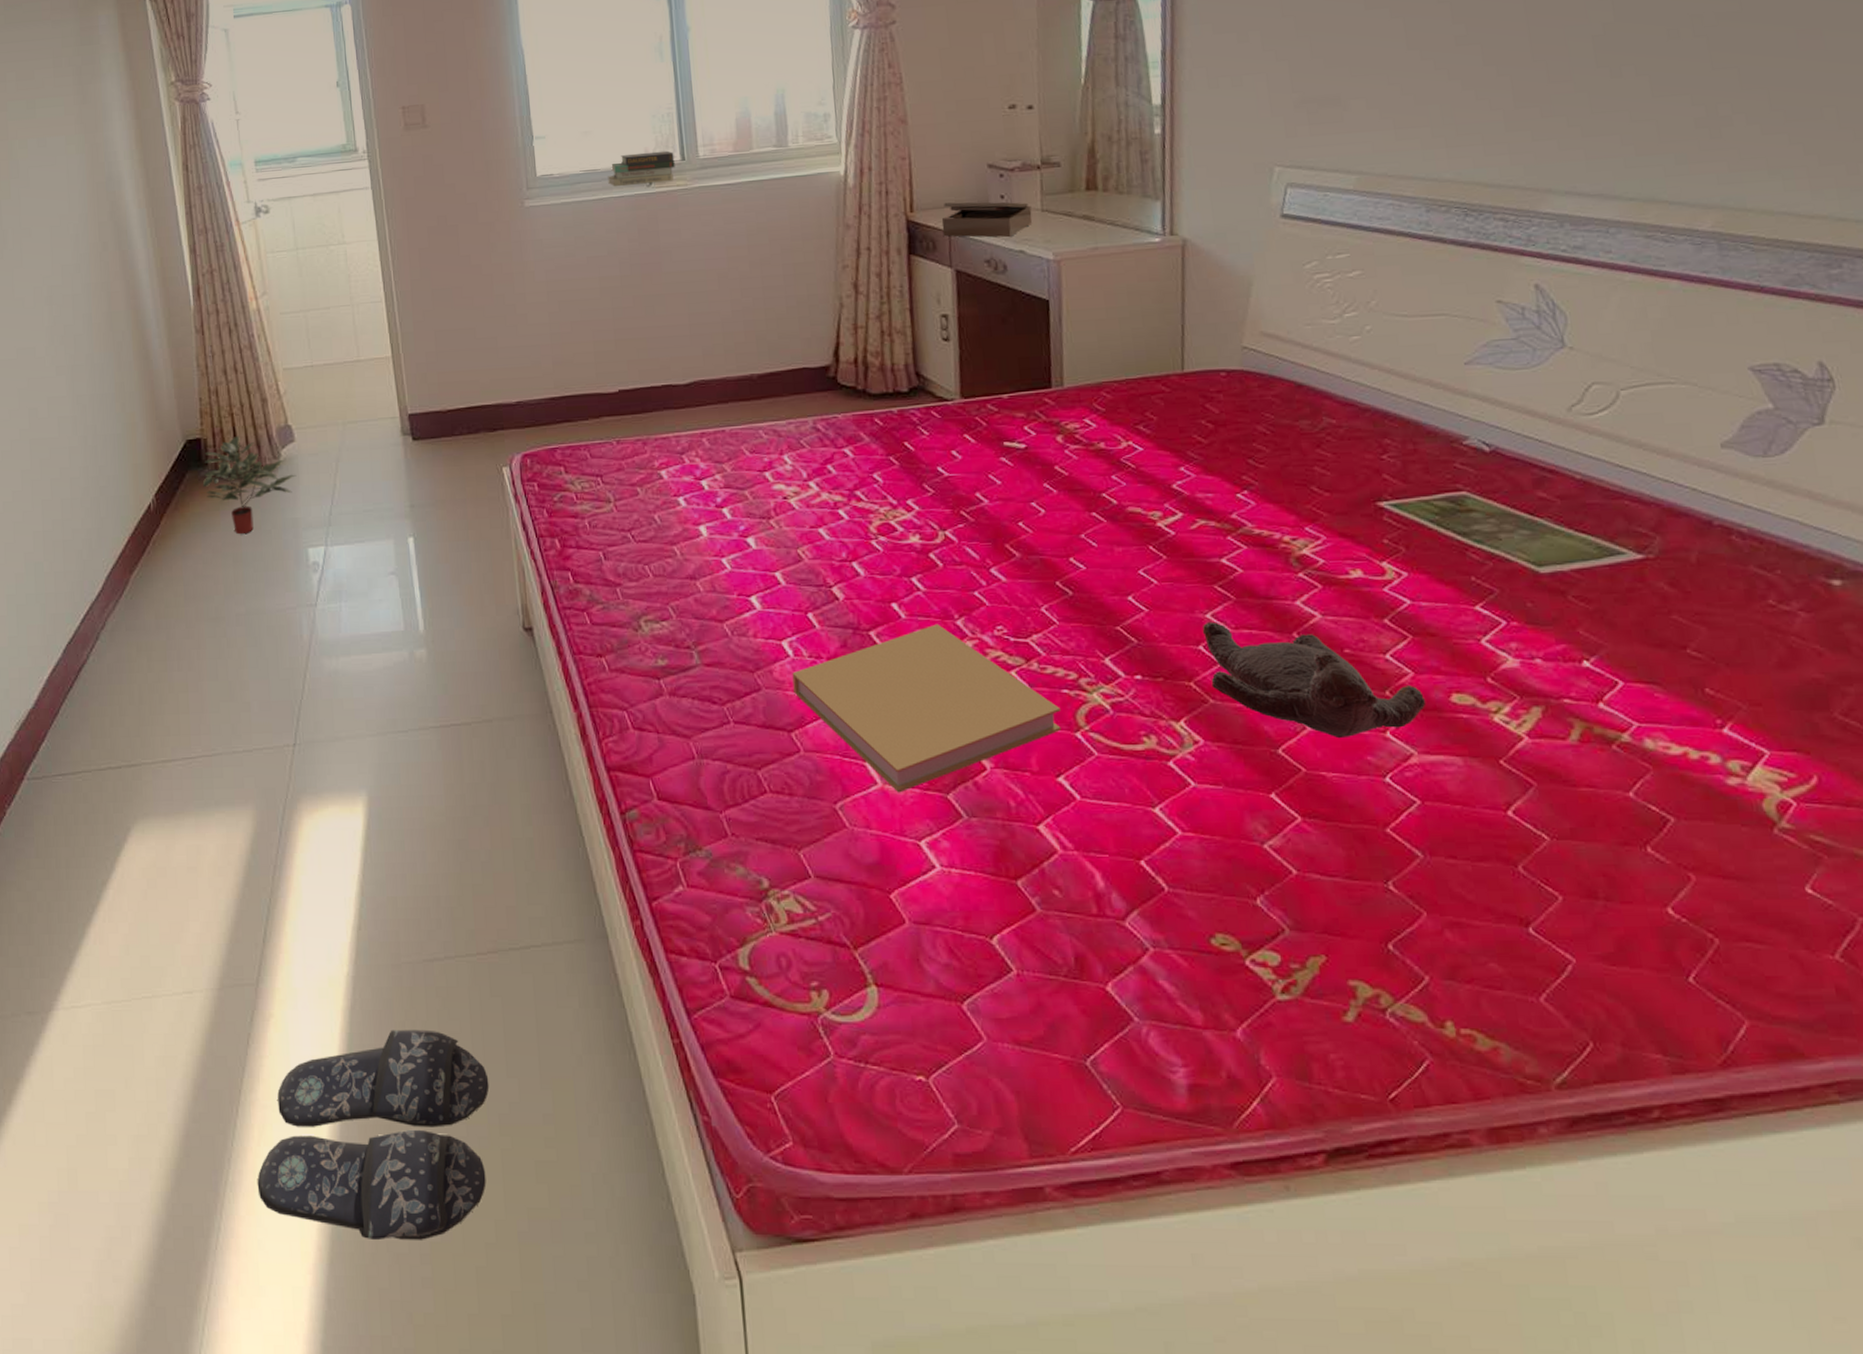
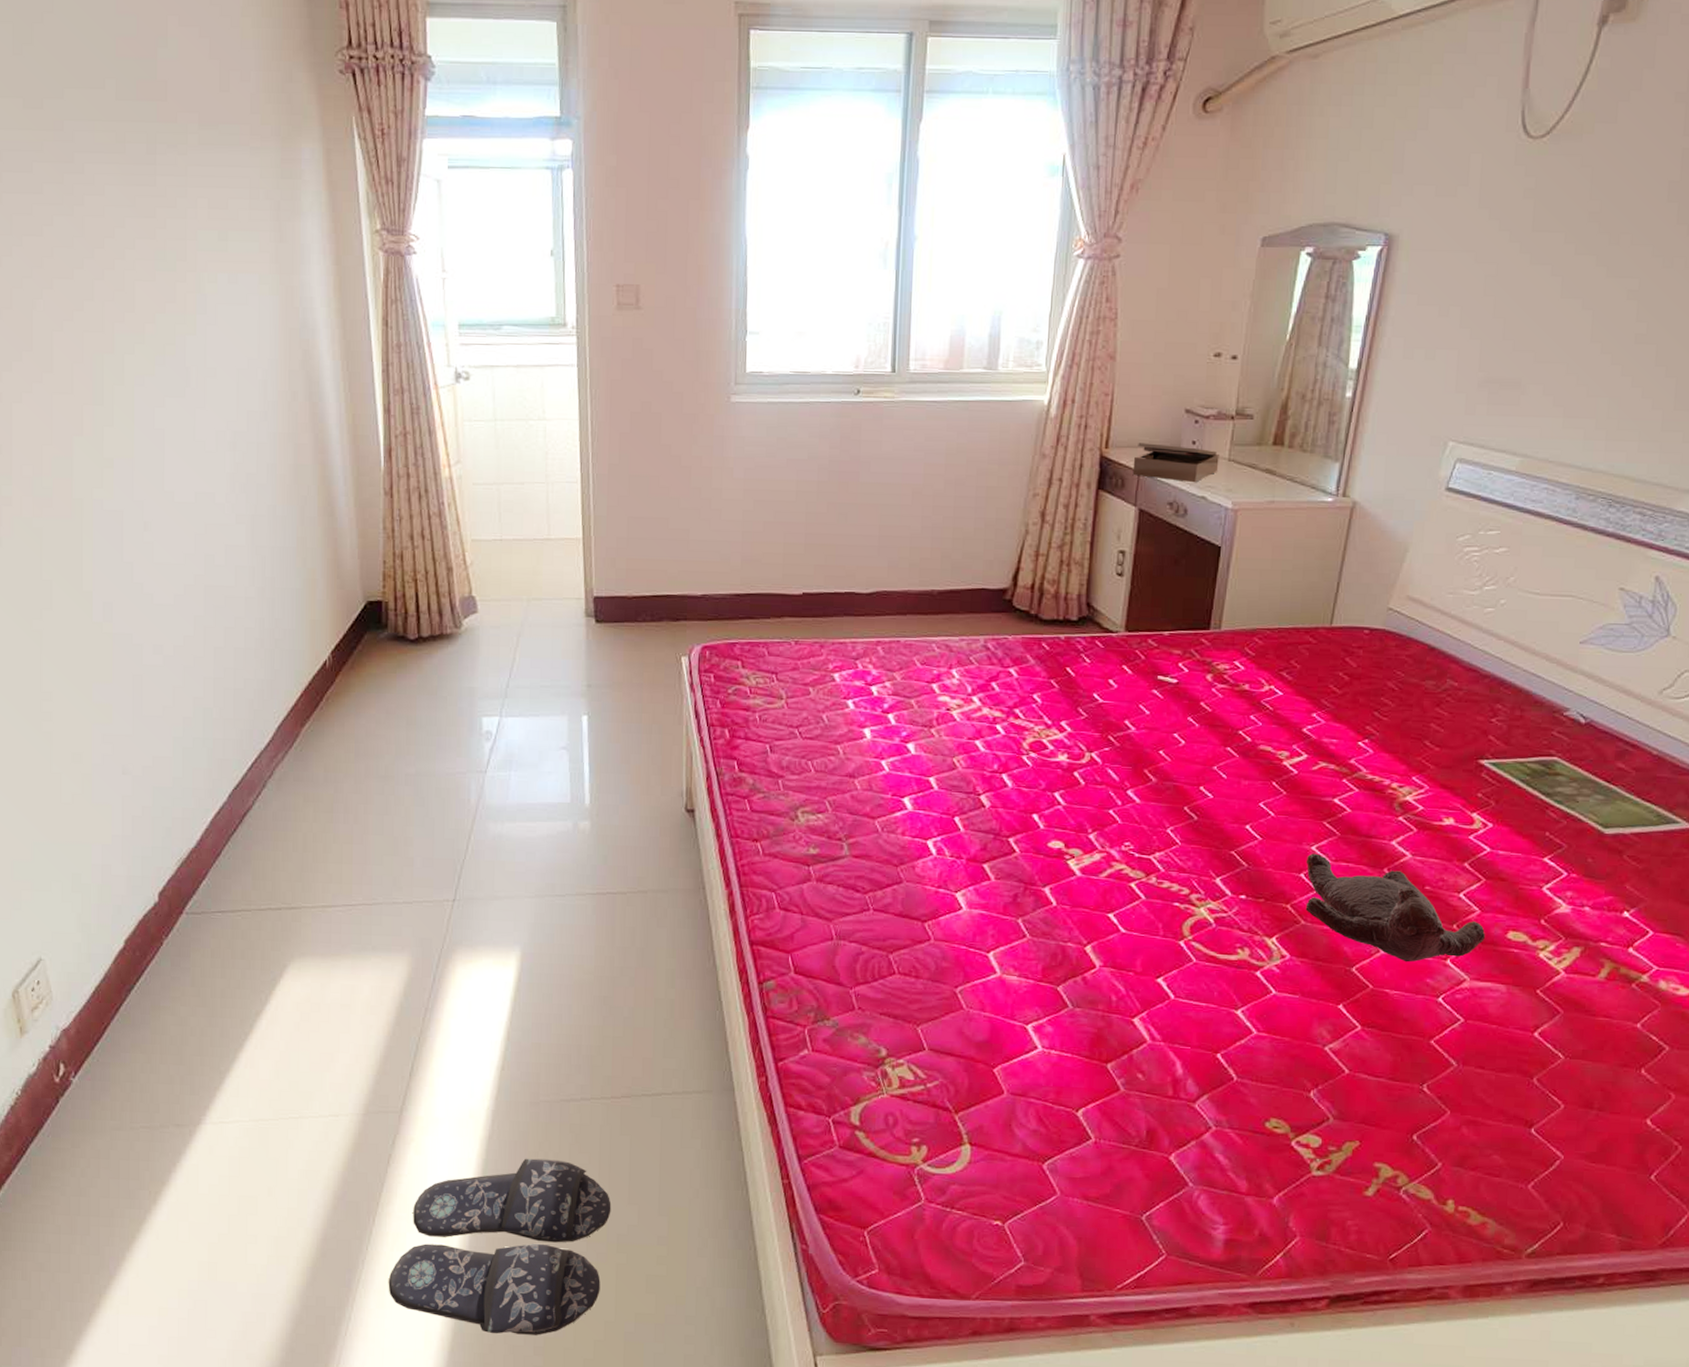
potted plant: present [202,435,297,535] -> none [380,601,477,699]
books: present [608,150,675,187] -> none [817,360,885,392]
book: present [792,623,1062,793] -> none [932,836,1170,982]

